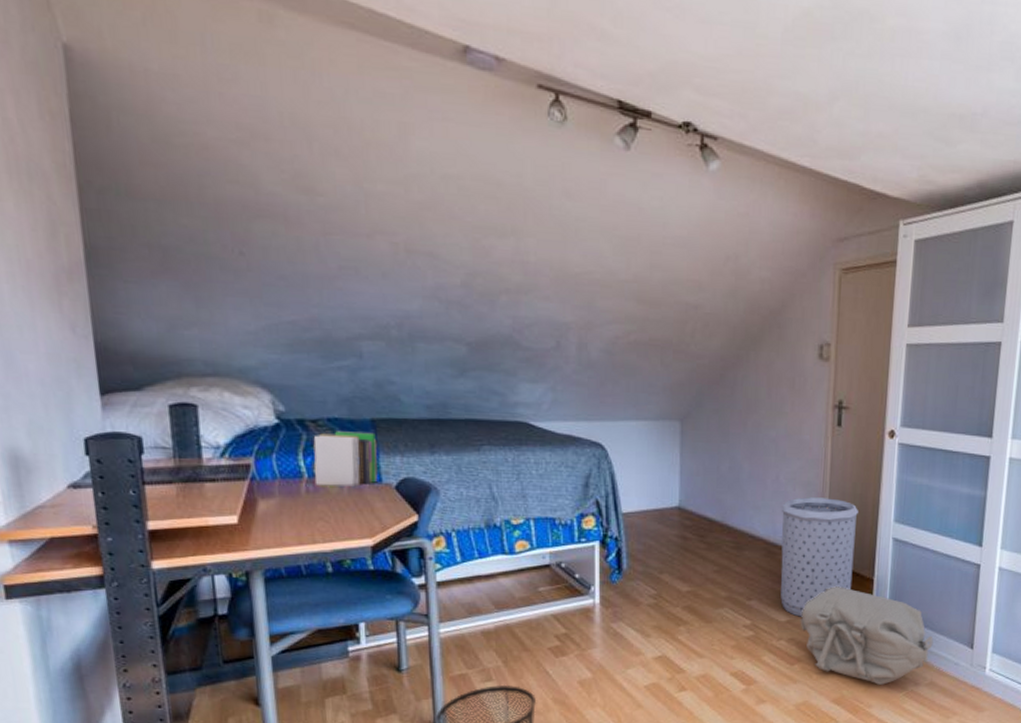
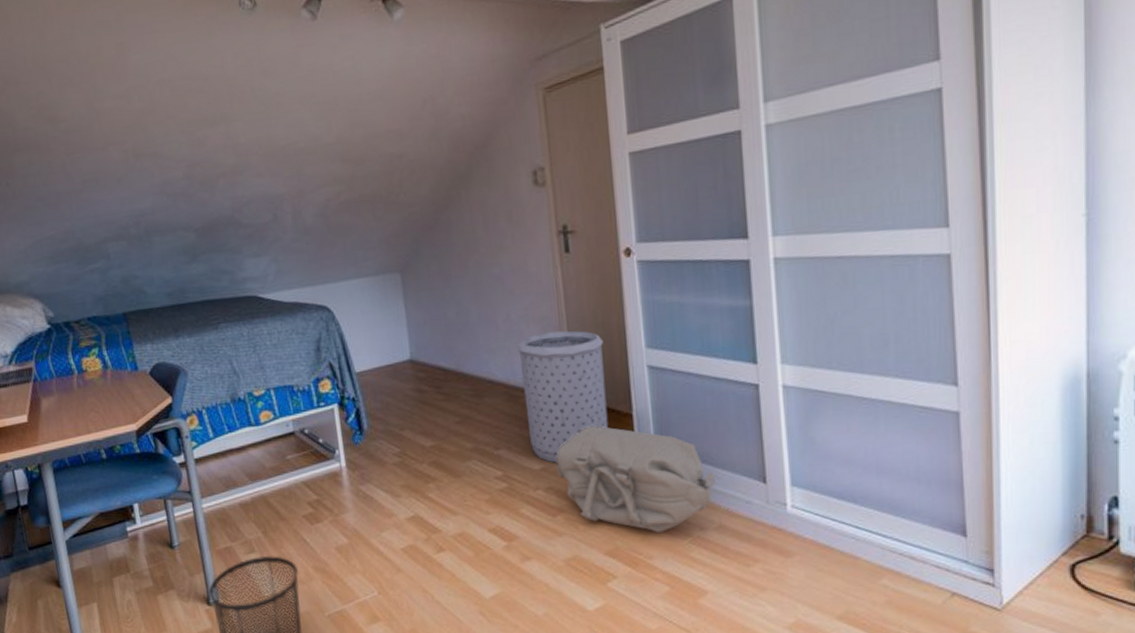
books: present [313,431,378,487] -> none [78,325,135,380]

